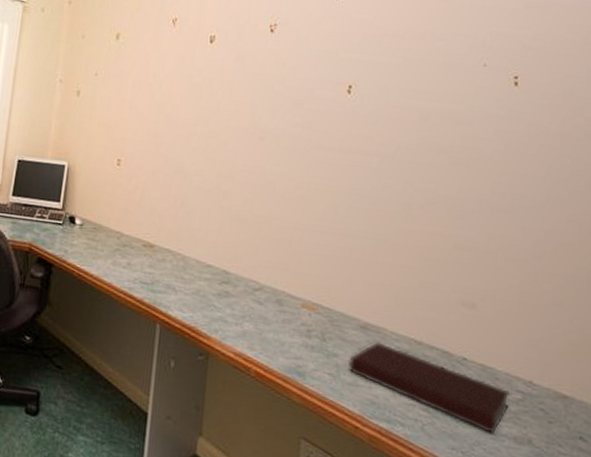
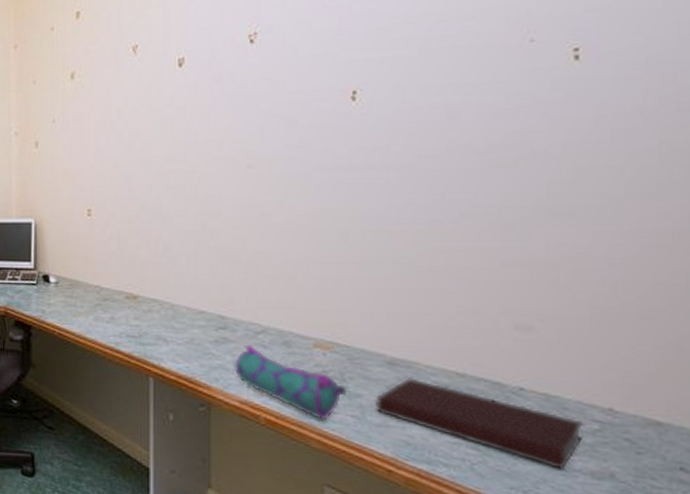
pencil case: none [232,300,327,377] -> present [234,344,348,421]

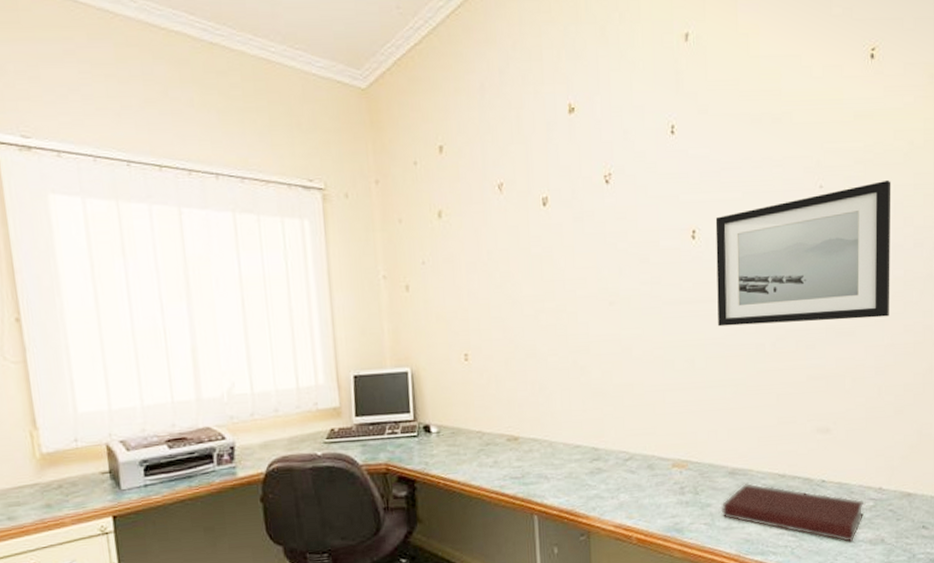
pencil case: present [234,344,348,421] -> none [608,471,701,532]
wall art: none [381,30,641,198] -> present [715,179,891,327]

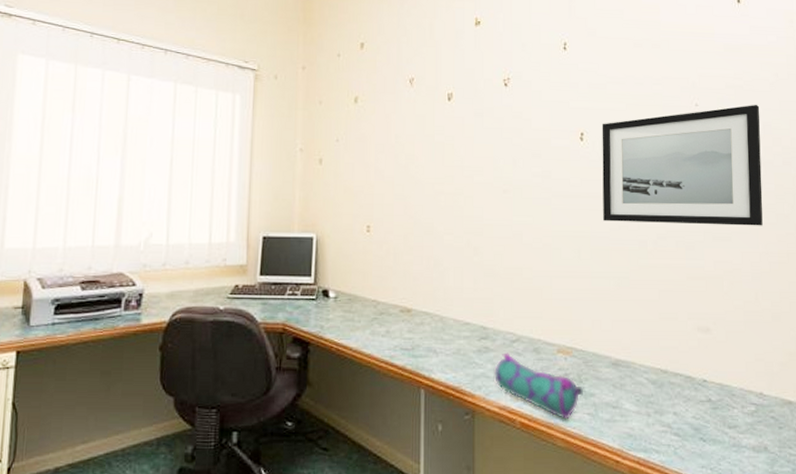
pencil case: none [608,471,701,532] -> present [494,353,584,420]
notebook: present [722,483,863,543] -> none [605,376,746,448]

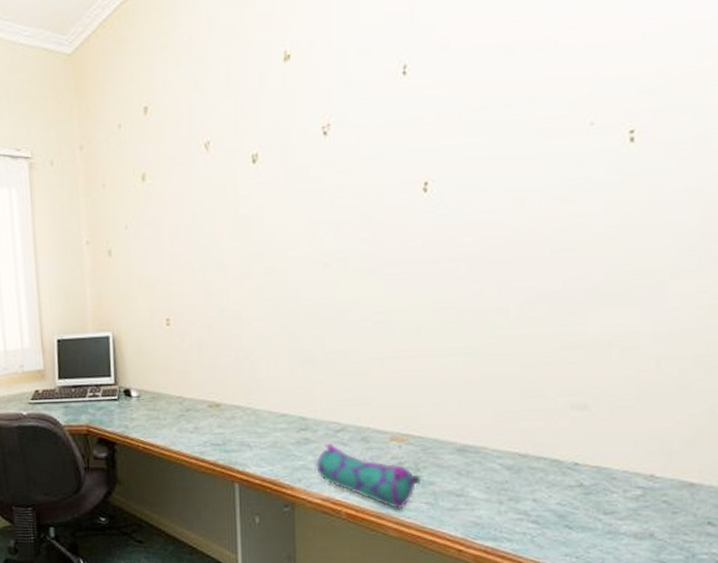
wall art: present [602,104,763,226] -> none [451,110,690,289]

